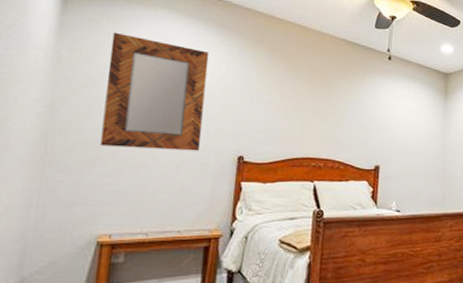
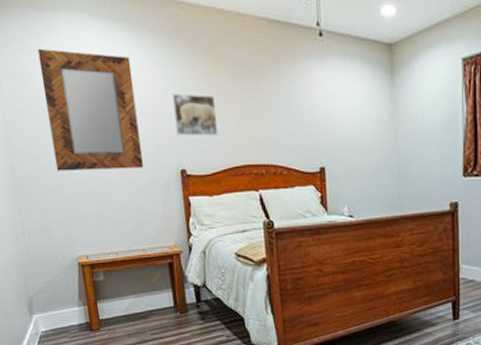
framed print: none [241,89,286,129] -> present [171,94,218,136]

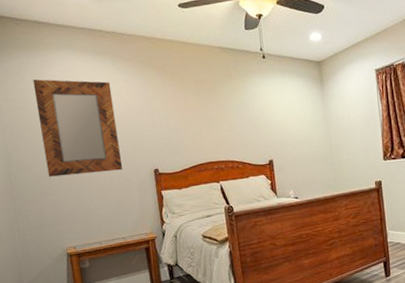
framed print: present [171,94,218,136] -> none [145,108,185,142]

